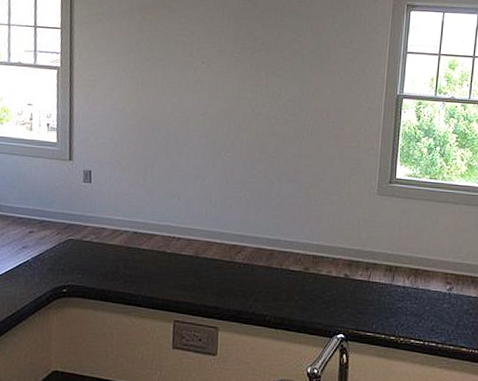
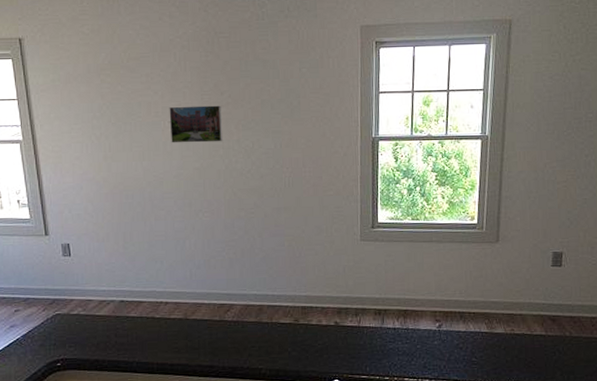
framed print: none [202,48,254,86] -> present [169,105,223,143]

